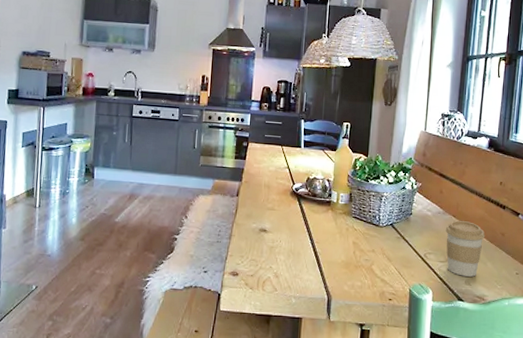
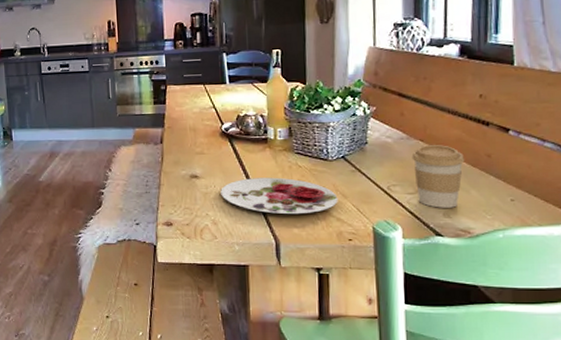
plate: none [285,236,384,273] -> present [220,177,338,215]

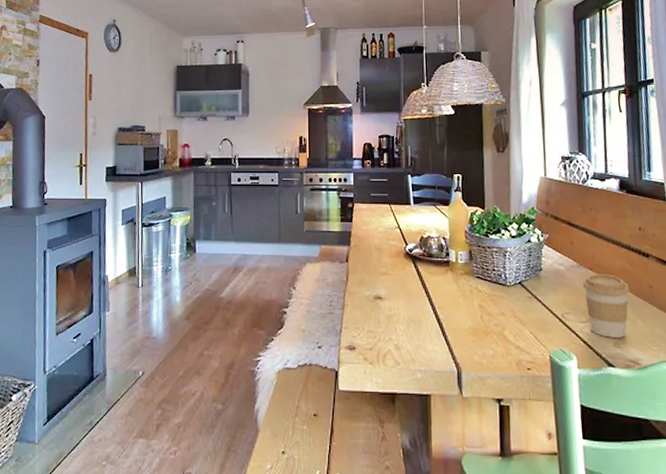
plate: present [220,177,338,215] -> none [404,301,517,341]

